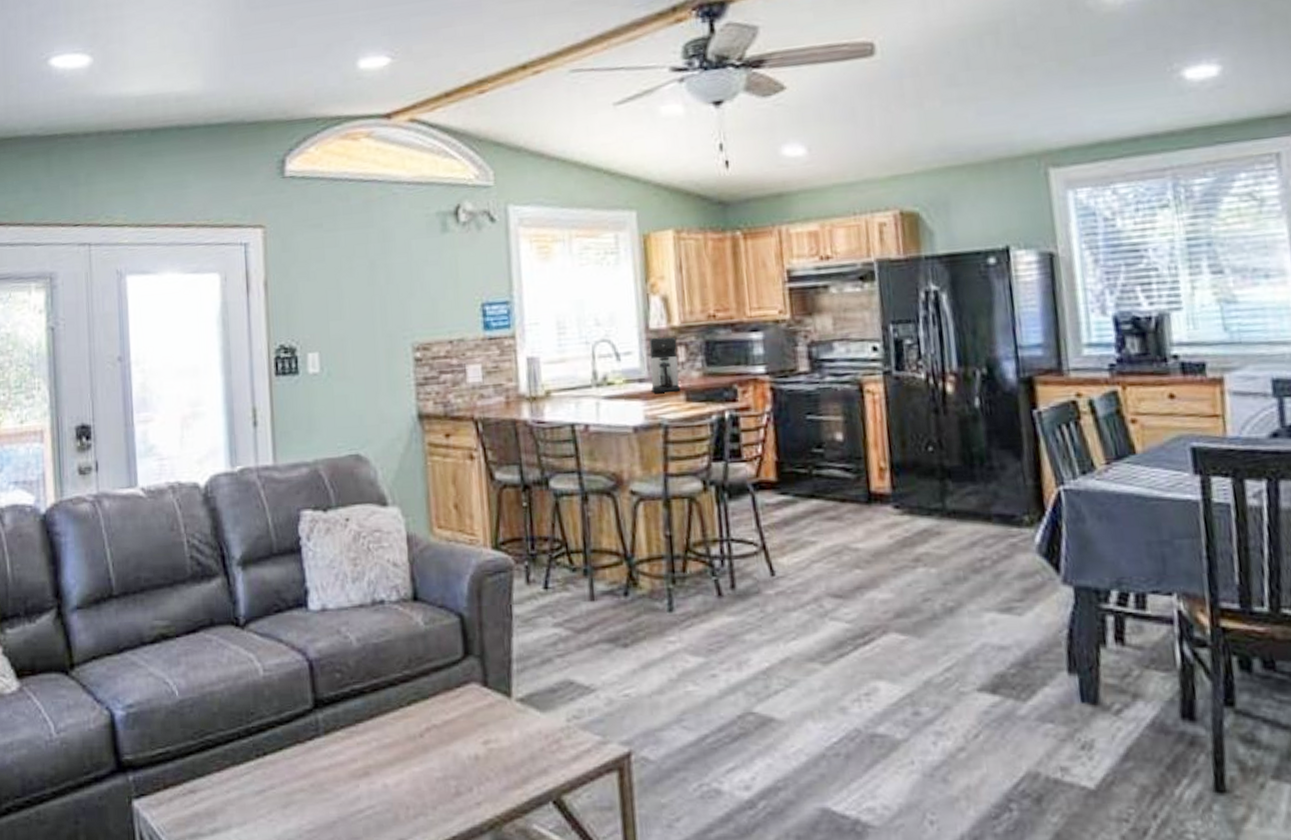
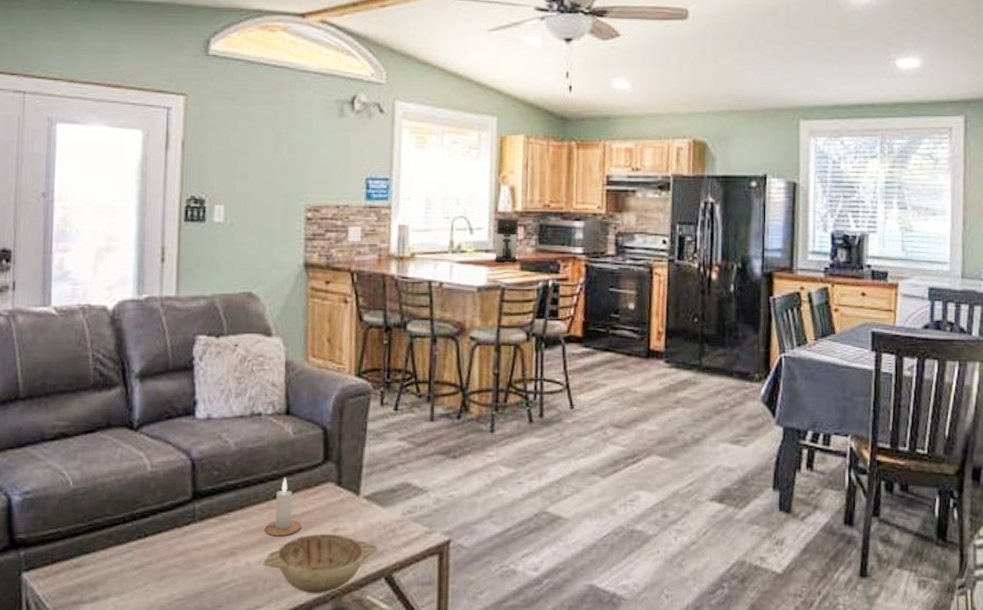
candle: none [401,678,445,752] -> present [264,477,302,537]
decorative bowl: none [402,746,543,823] -> present [262,533,379,594]

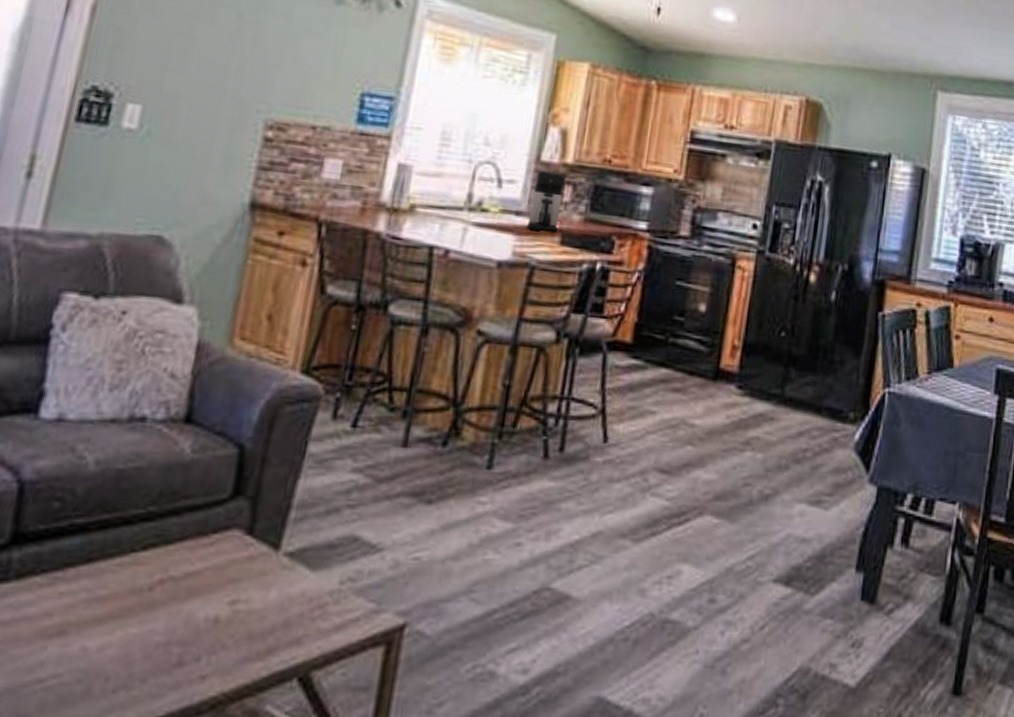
decorative bowl: present [262,533,379,594] -> none [107,606,297,701]
candle: present [264,477,302,537] -> none [120,517,182,609]

